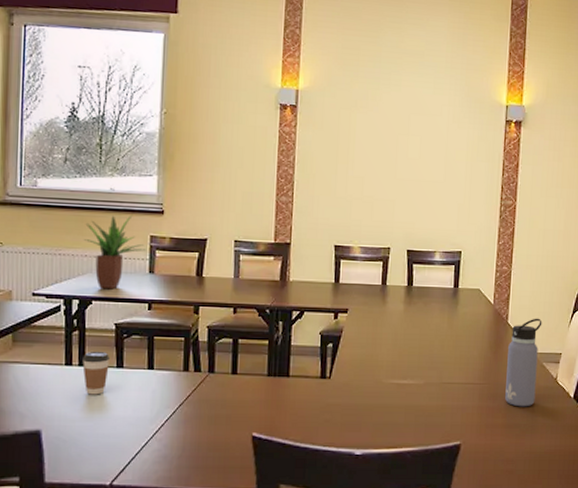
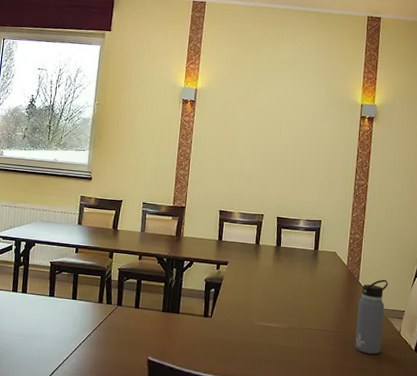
coffee cup: present [82,351,109,395] -> none [25,282,45,317]
potted plant: present [83,215,146,290] -> none [32,179,77,236]

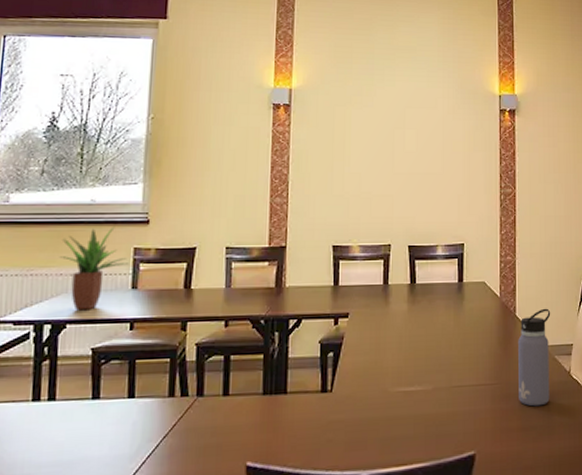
potted plant: none [32,179,77,236] -> present [58,226,129,311]

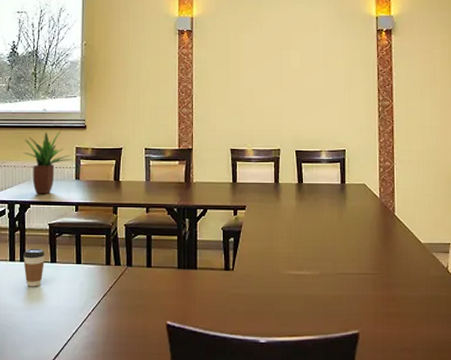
coffee cup: none [52,381,84,434] -> present [23,248,45,287]
water bottle: present [518,308,551,407] -> none [397,210,428,297]

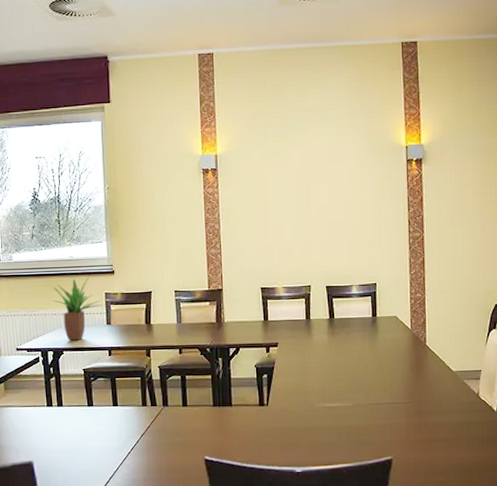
coffee cup: present [23,248,45,287] -> none [60,393,82,430]

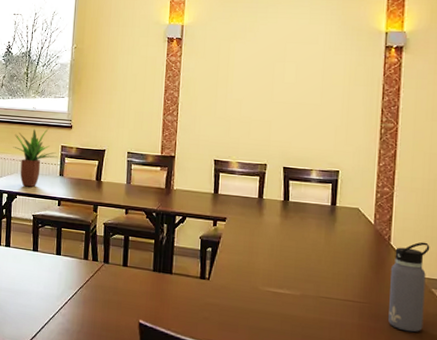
water bottle: none [429,339,460,422] -> present [388,242,430,333]

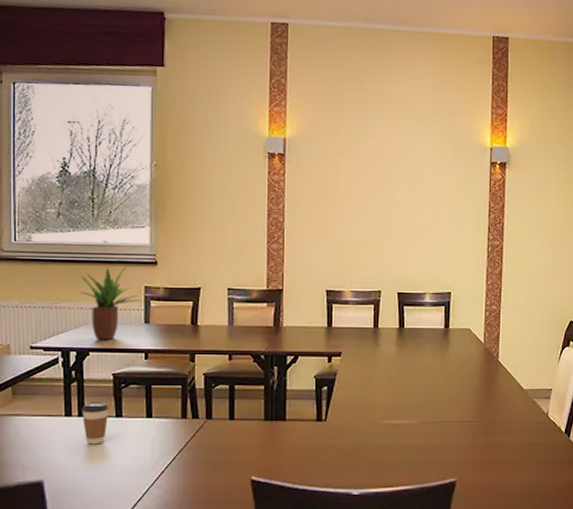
coffee cup: none [8,236,28,272] -> present [82,401,108,445]
water bottle: present [388,242,430,333] -> none [498,355,532,443]

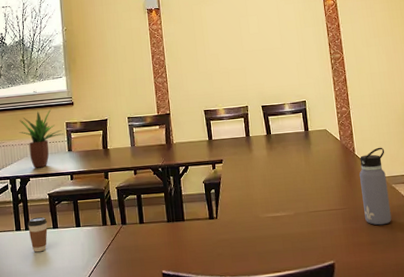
water bottle: none [498,355,532,443] -> present [359,147,392,226]

